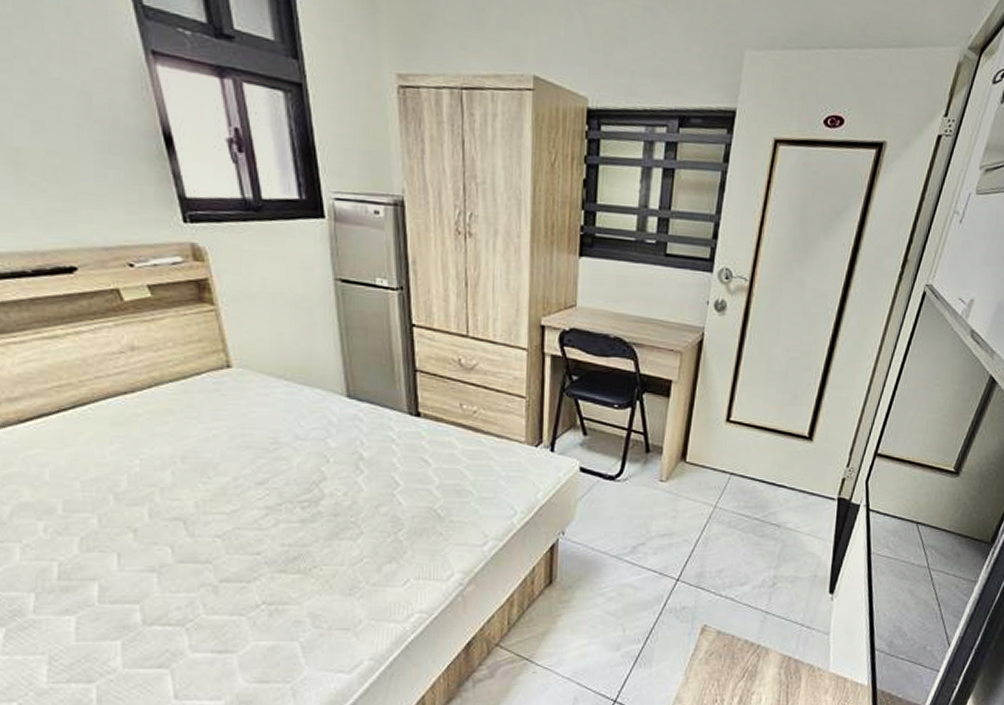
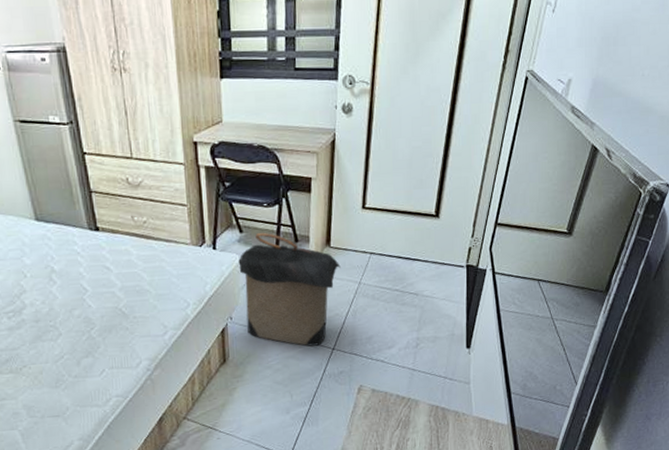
laundry hamper: none [576,437,696,574] -> present [237,232,341,347]

